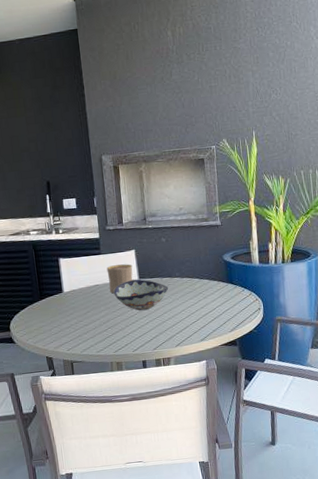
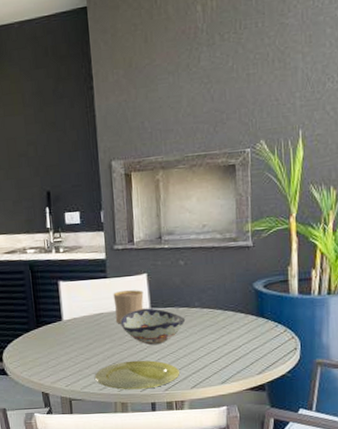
plate: none [93,324,166,351] -> present [95,360,180,390]

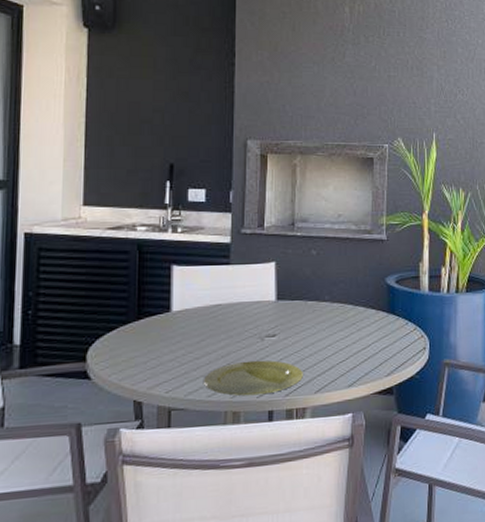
cup: present [113,290,144,324] -> none [235,279,270,318]
decorative bowl: present [119,308,186,345] -> none [239,300,314,342]

